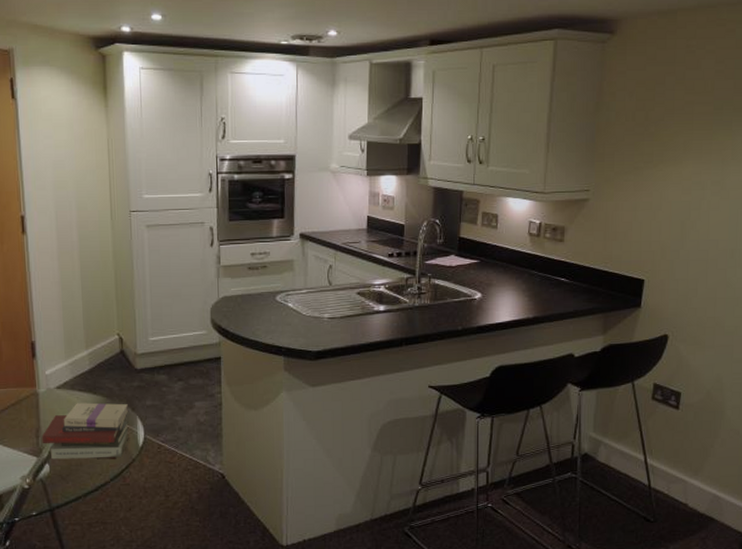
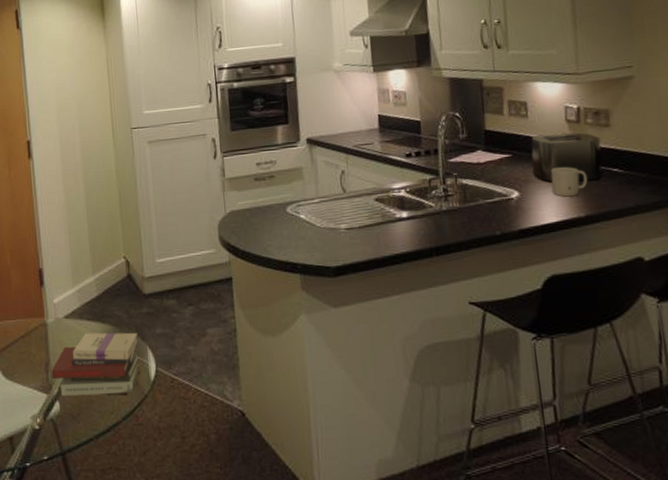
toaster: none [495,244,555,288] -> present [531,132,605,183]
mug: none [509,273,540,300] -> present [550,166,588,197]

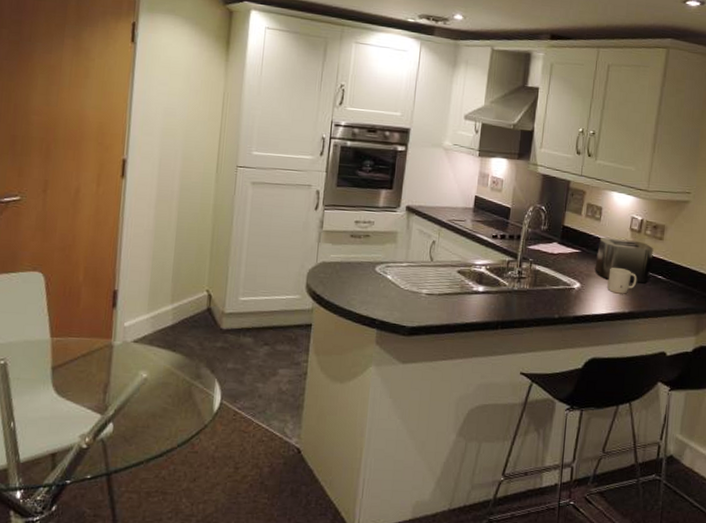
books: present [51,332,142,397] -> none [109,359,208,425]

